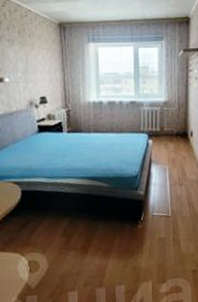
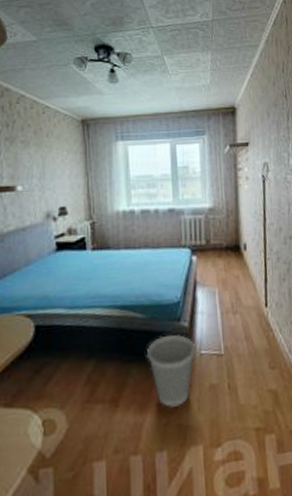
wastebasket: none [110,201,148,254] -> present [146,335,195,407]

